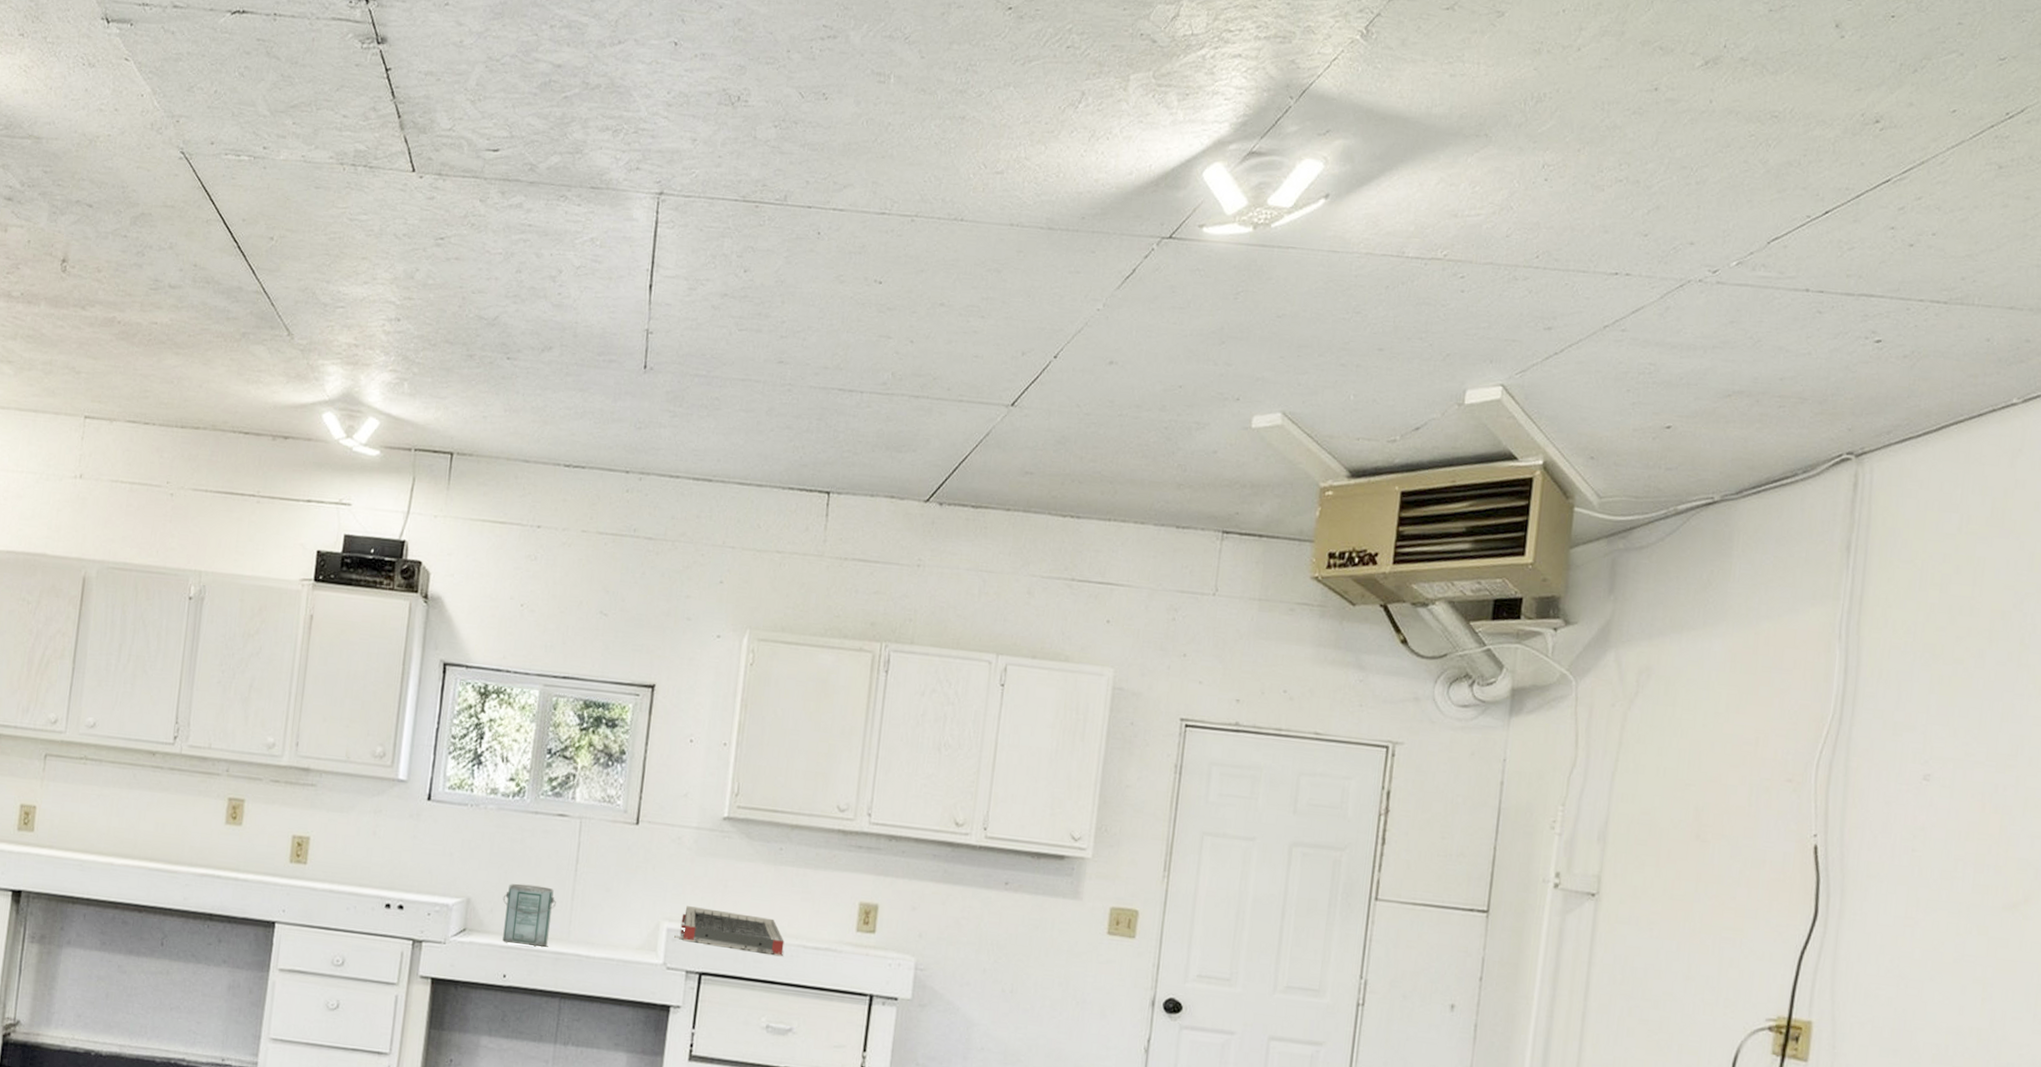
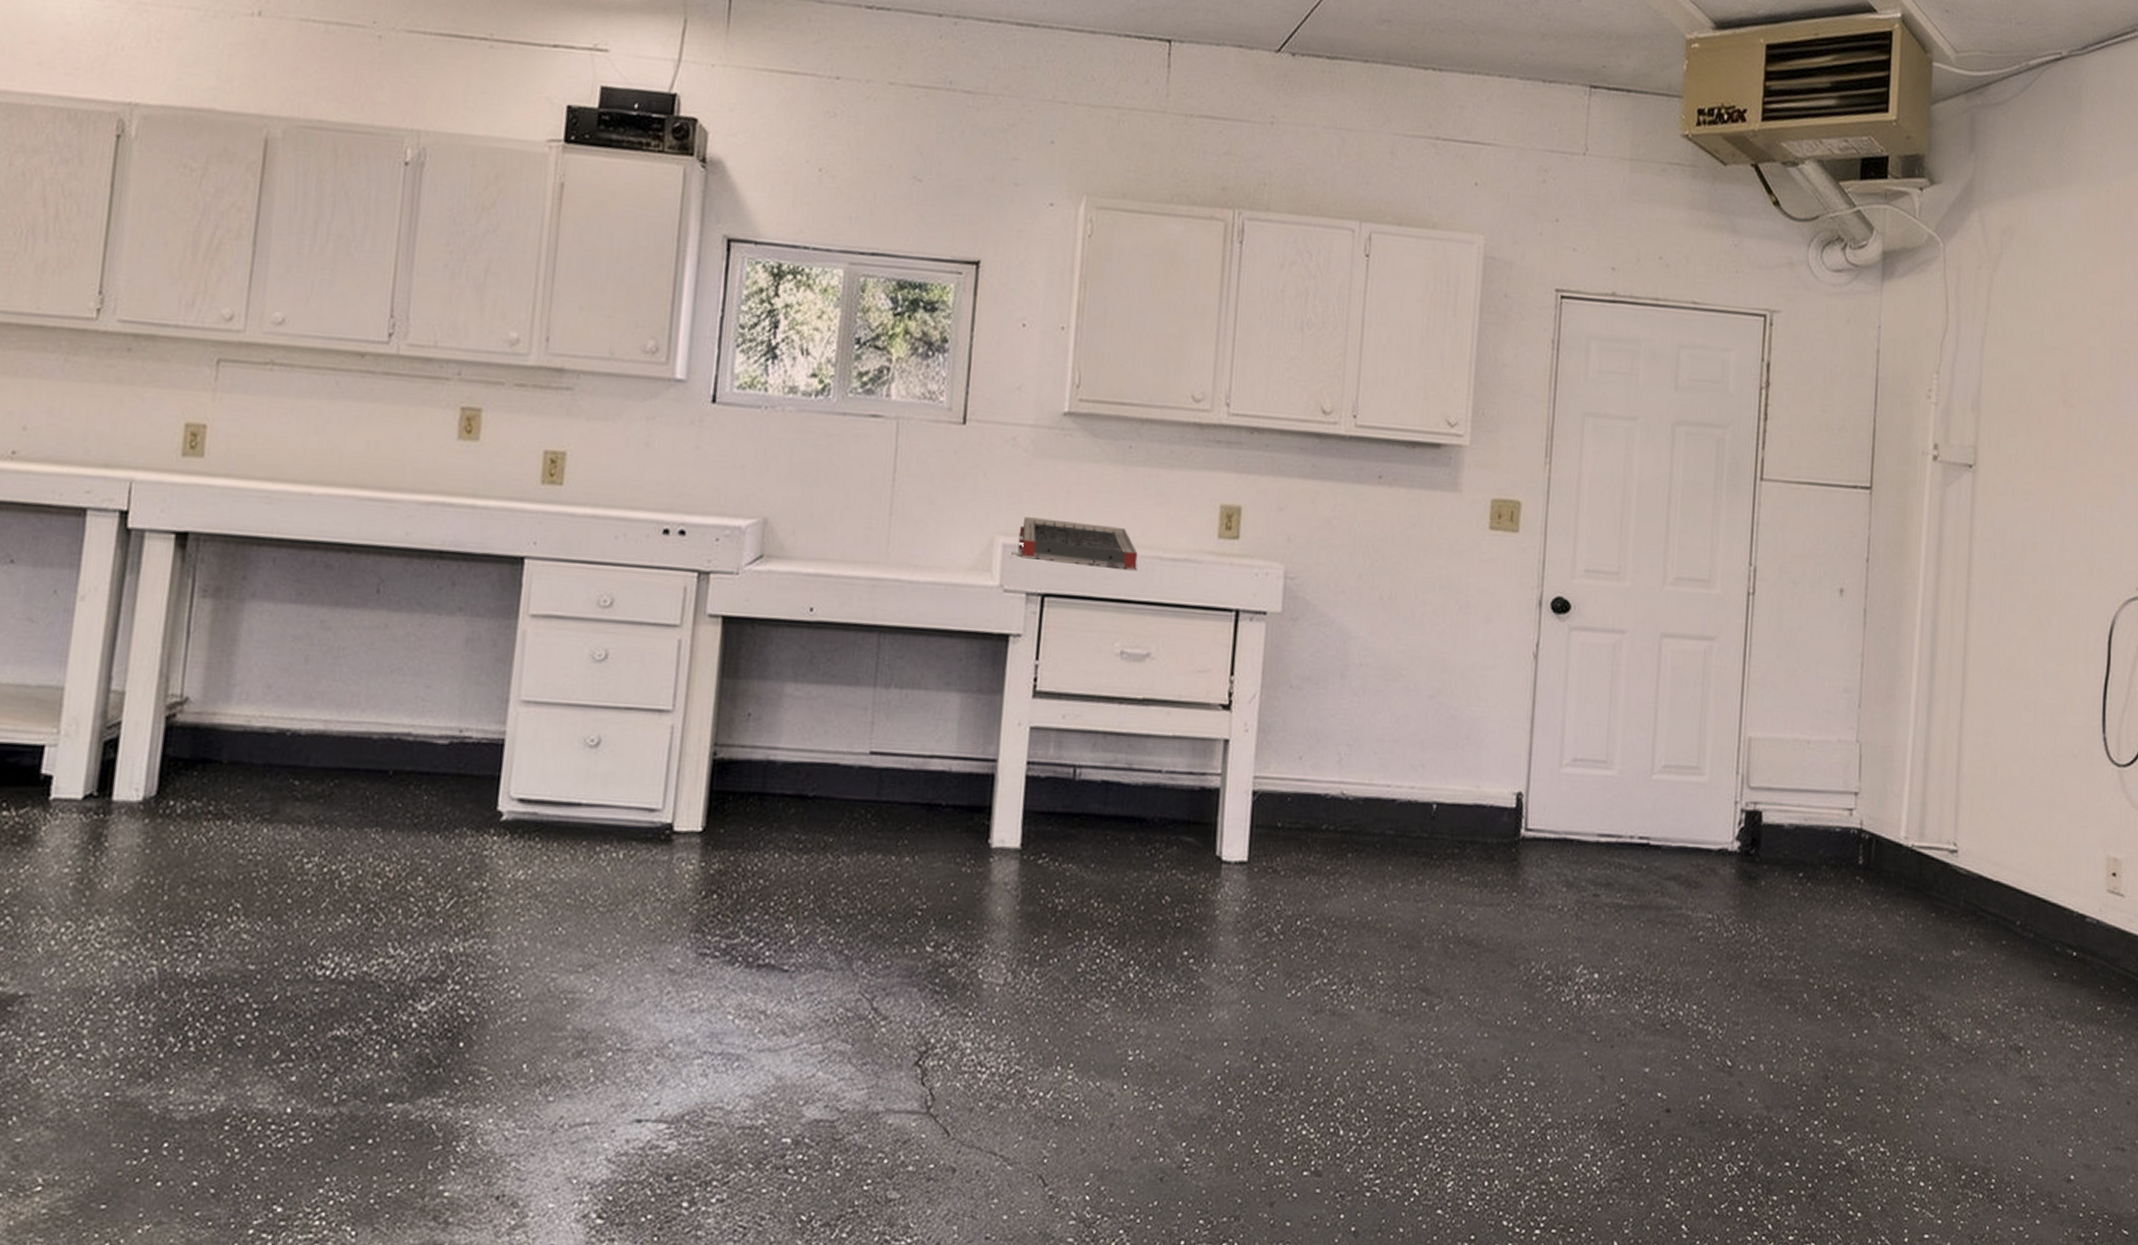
paint can: present [502,883,556,948] -> none [806,498,871,574]

